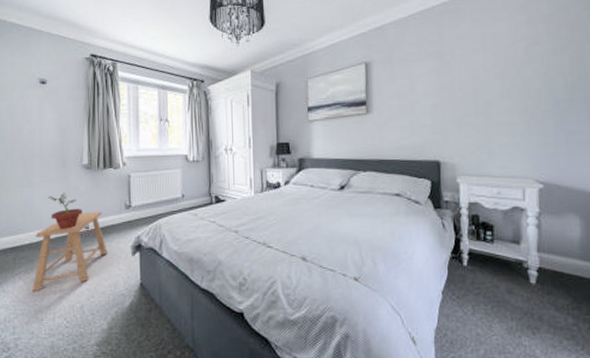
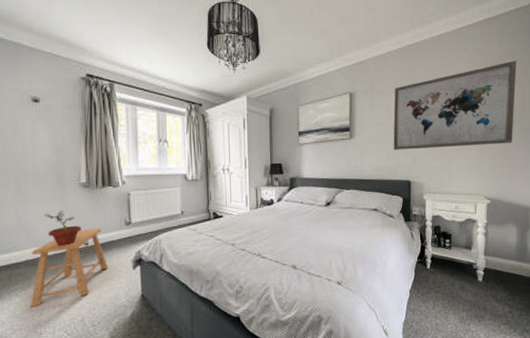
wall art: none [417,16,572,126] -> present [393,60,517,150]

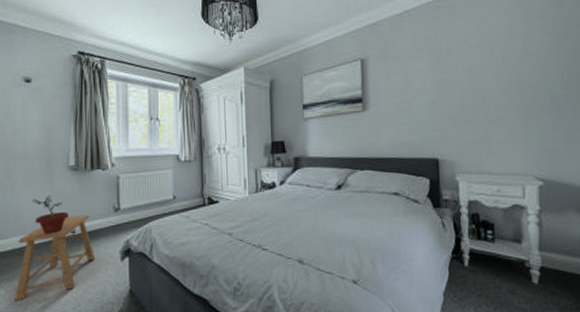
wall art: present [393,60,517,150] -> none [413,12,568,123]

